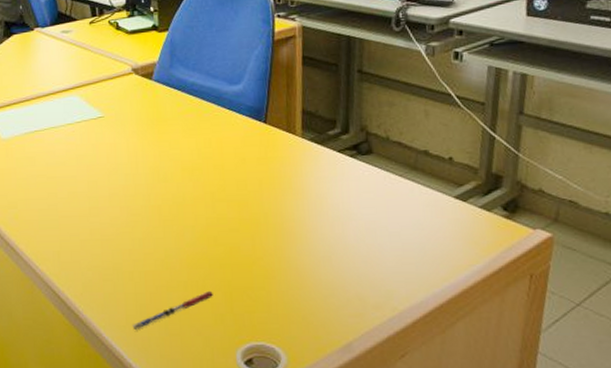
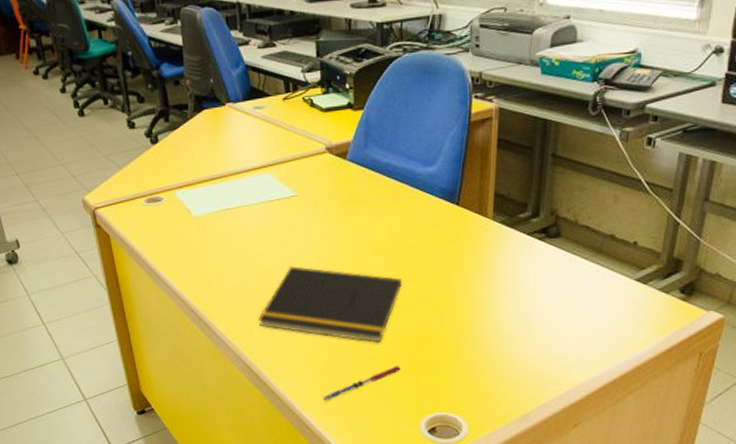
notepad: none [66,188,212,267] -> present [258,266,402,343]

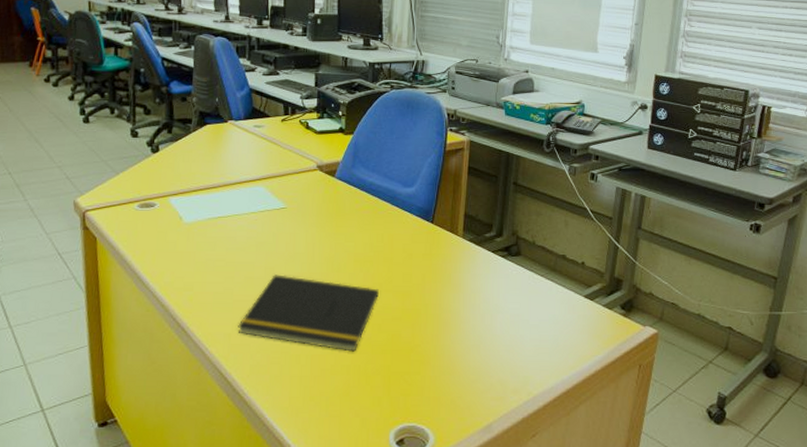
pen: present [322,366,402,402] -> none [295,375,374,412]

